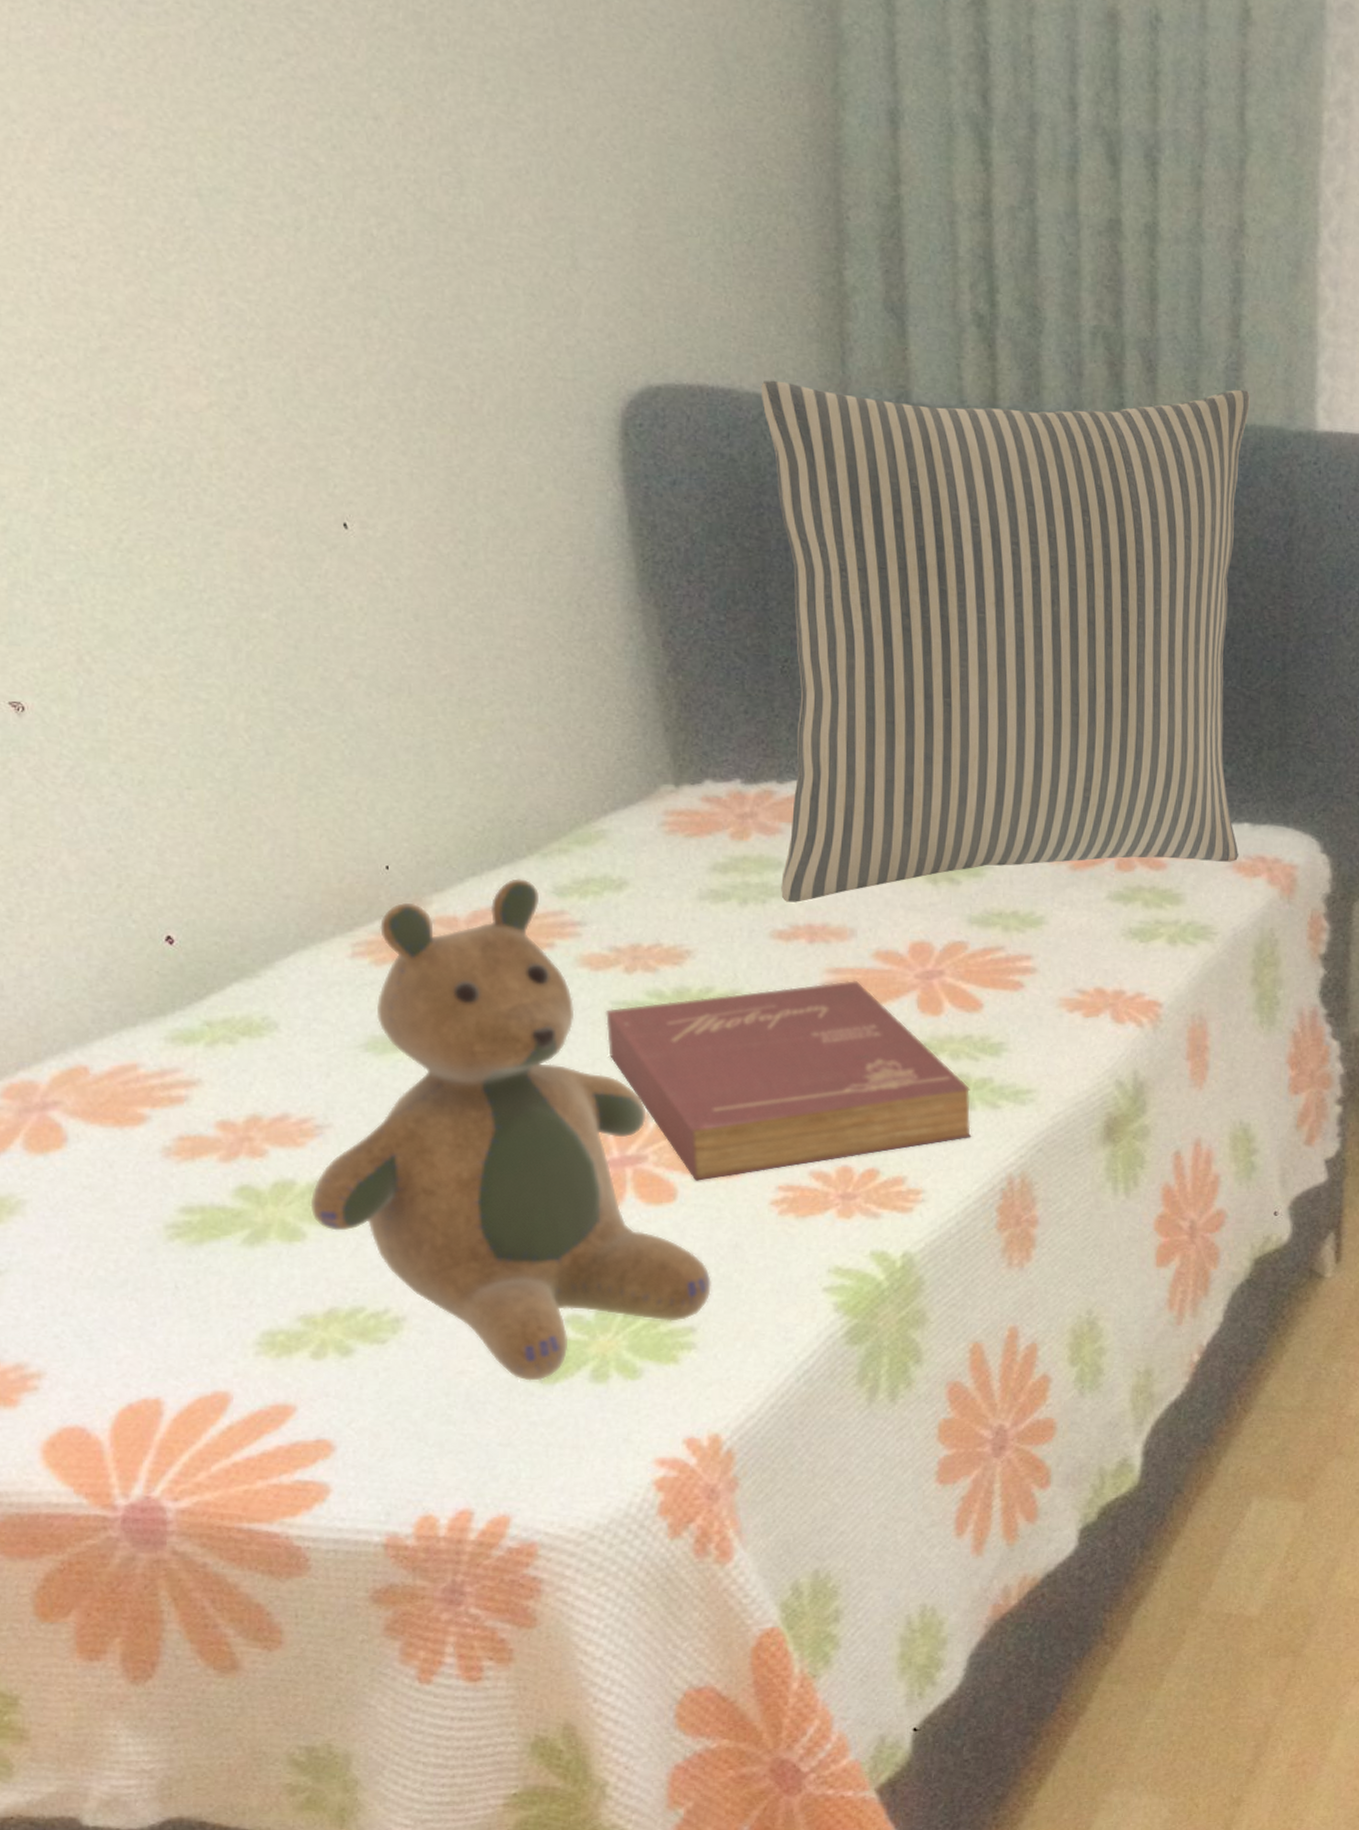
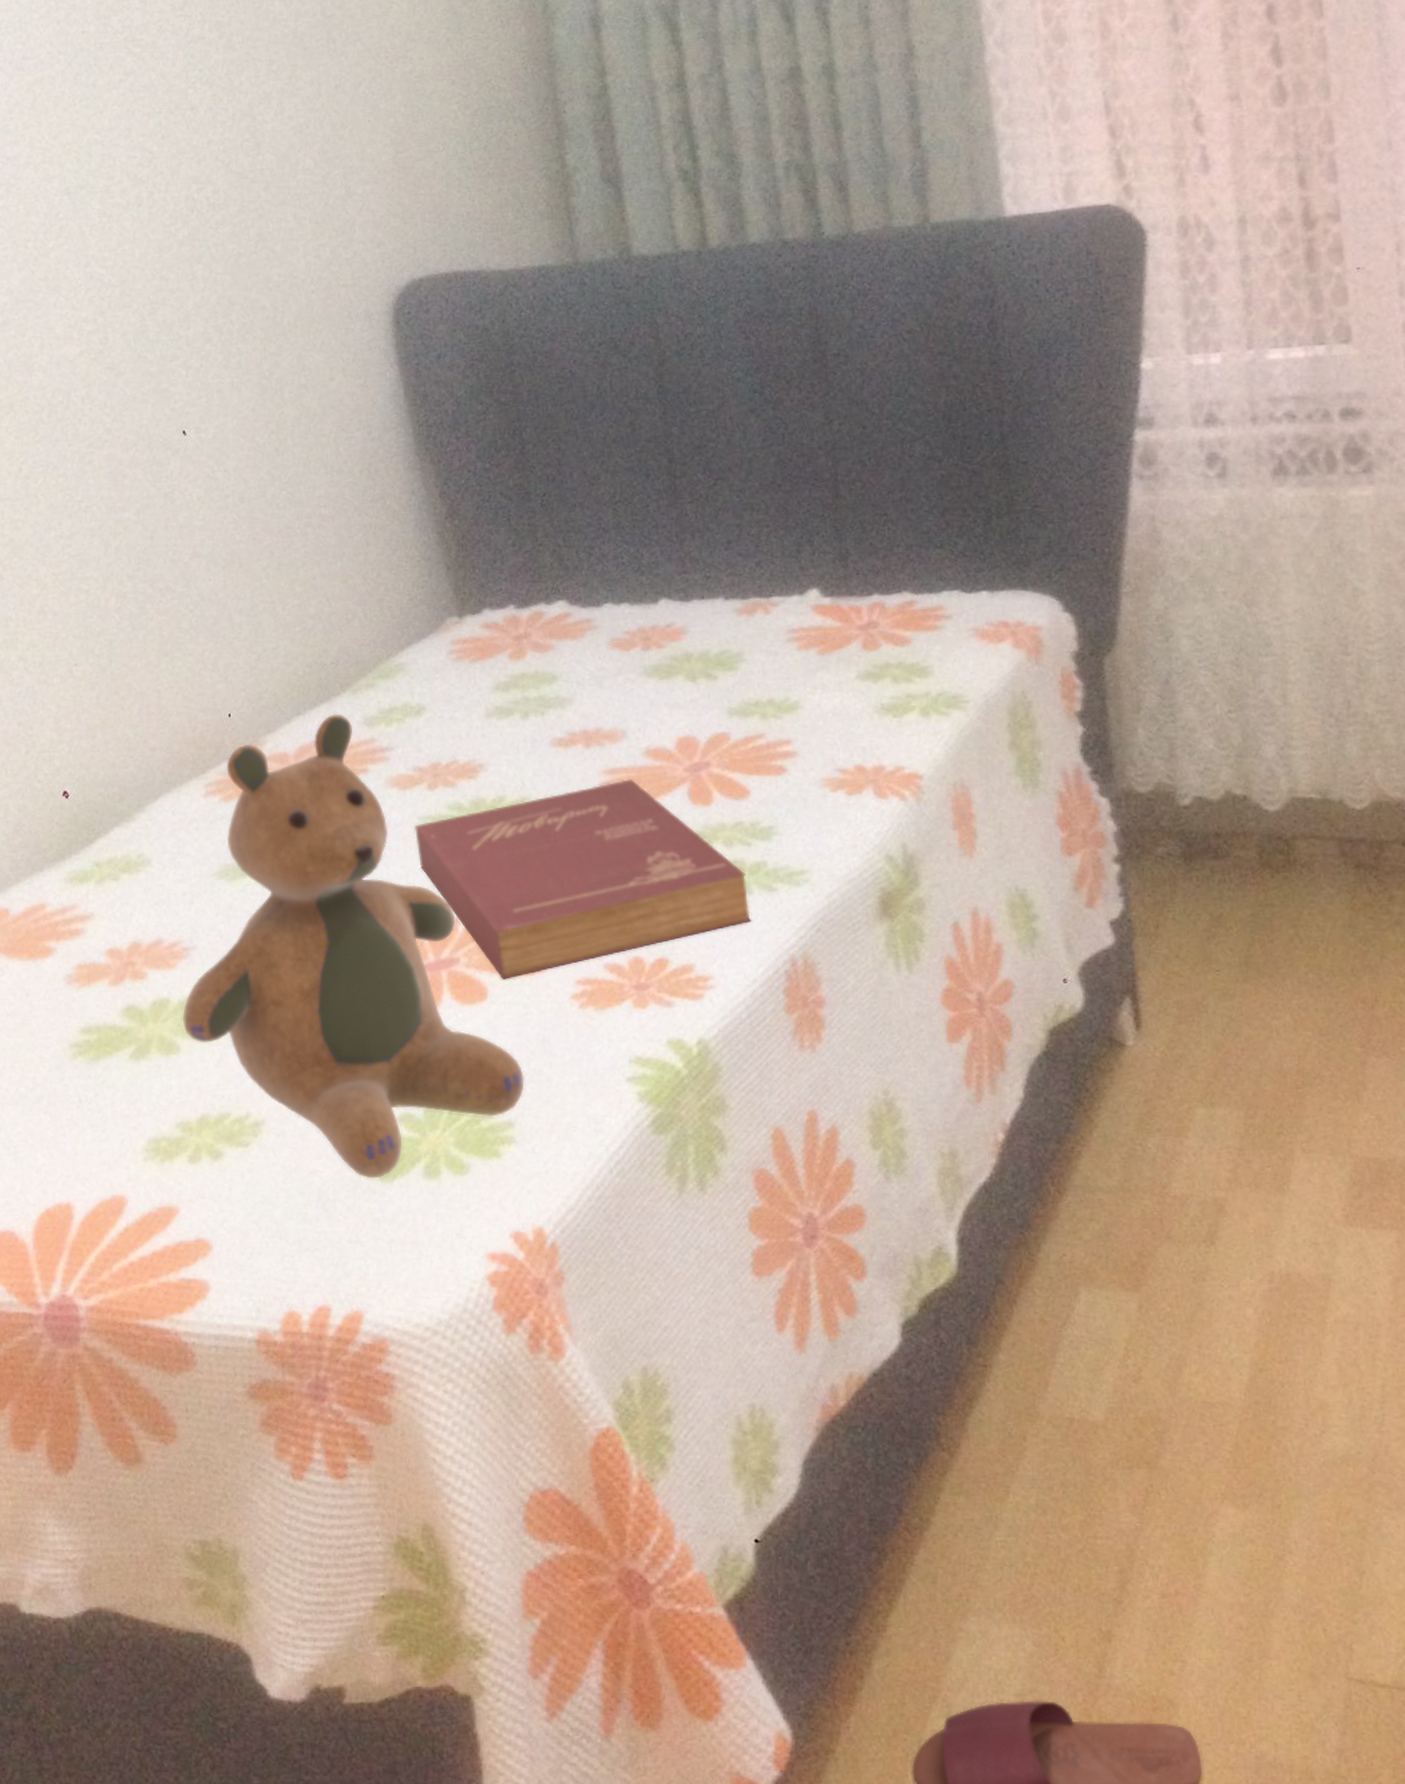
pillow: present [761,380,1250,903] -> none [504,192,981,712]

